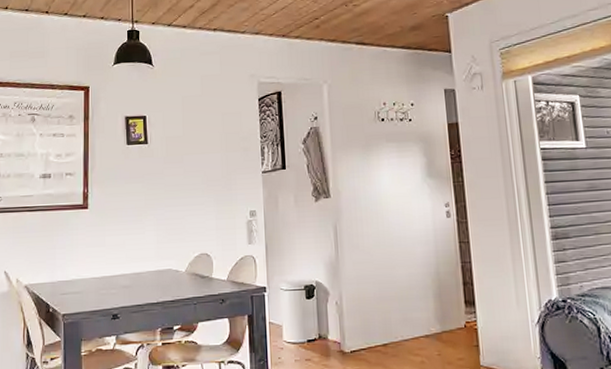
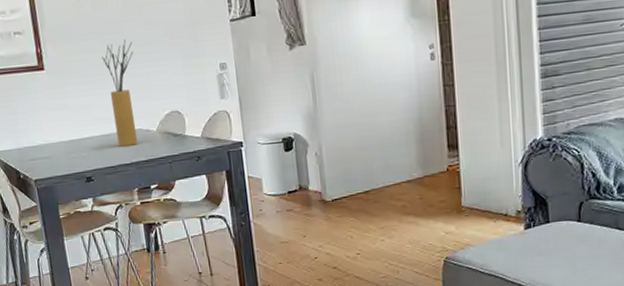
vase: none [142,184,172,287] -> present [102,39,138,148]

